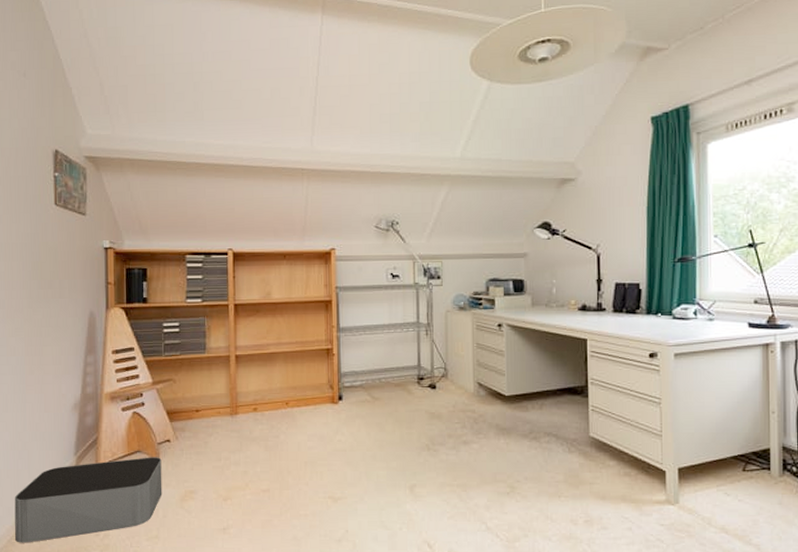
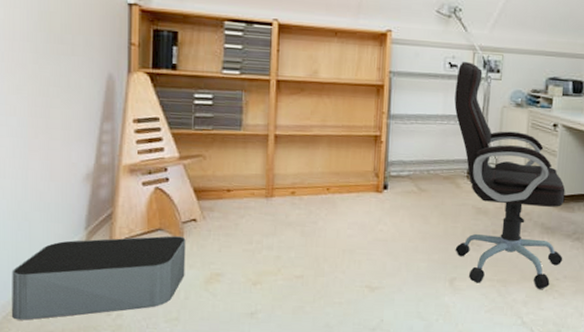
office chair: none [399,272,522,492] -> present [454,62,566,289]

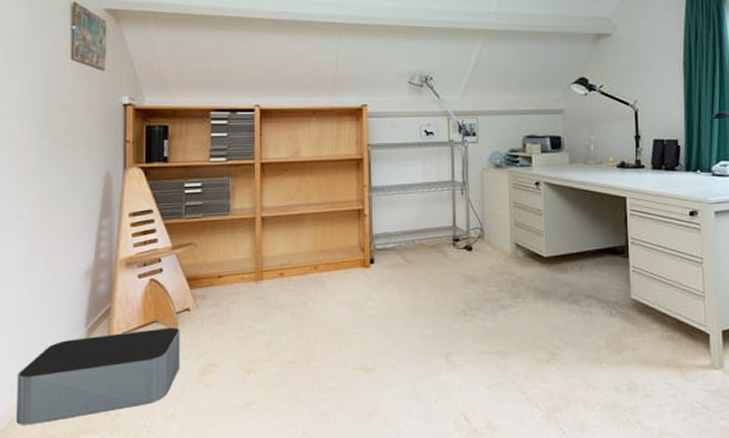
office chair: present [454,62,566,289] -> none [433,128,562,359]

